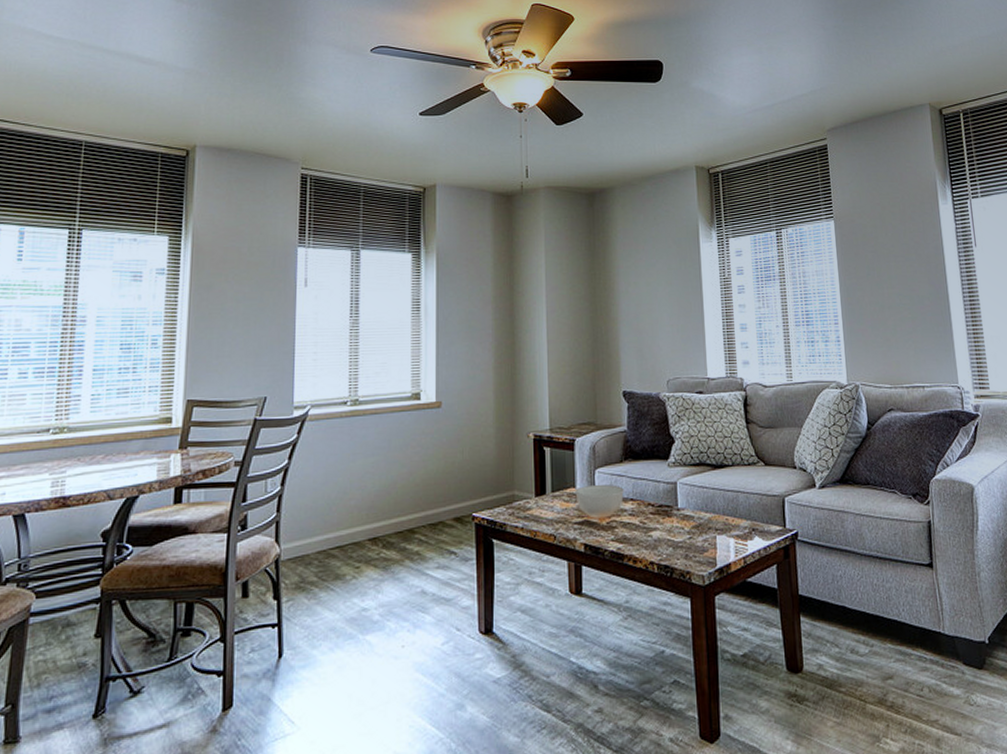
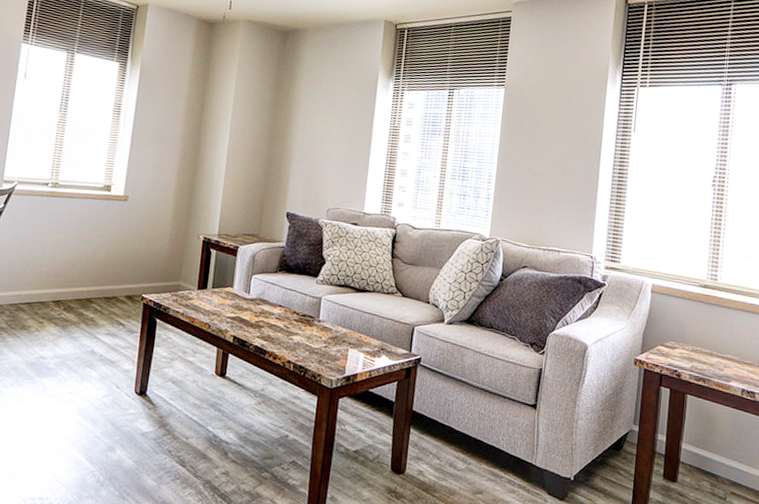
bowl: present [575,484,624,520] -> none [232,287,275,319]

